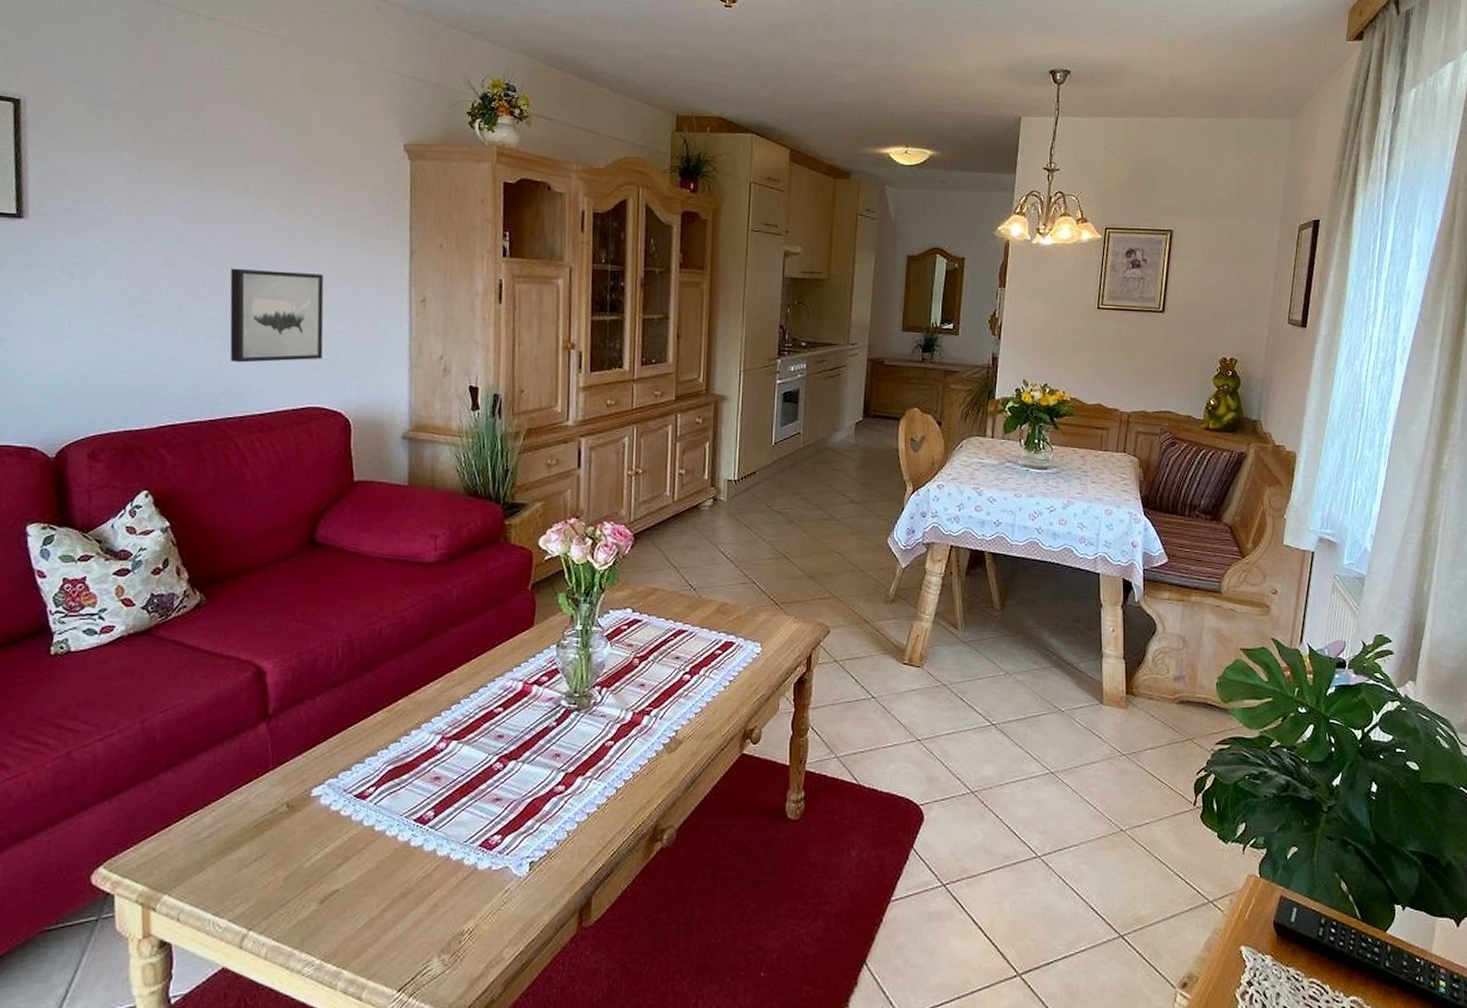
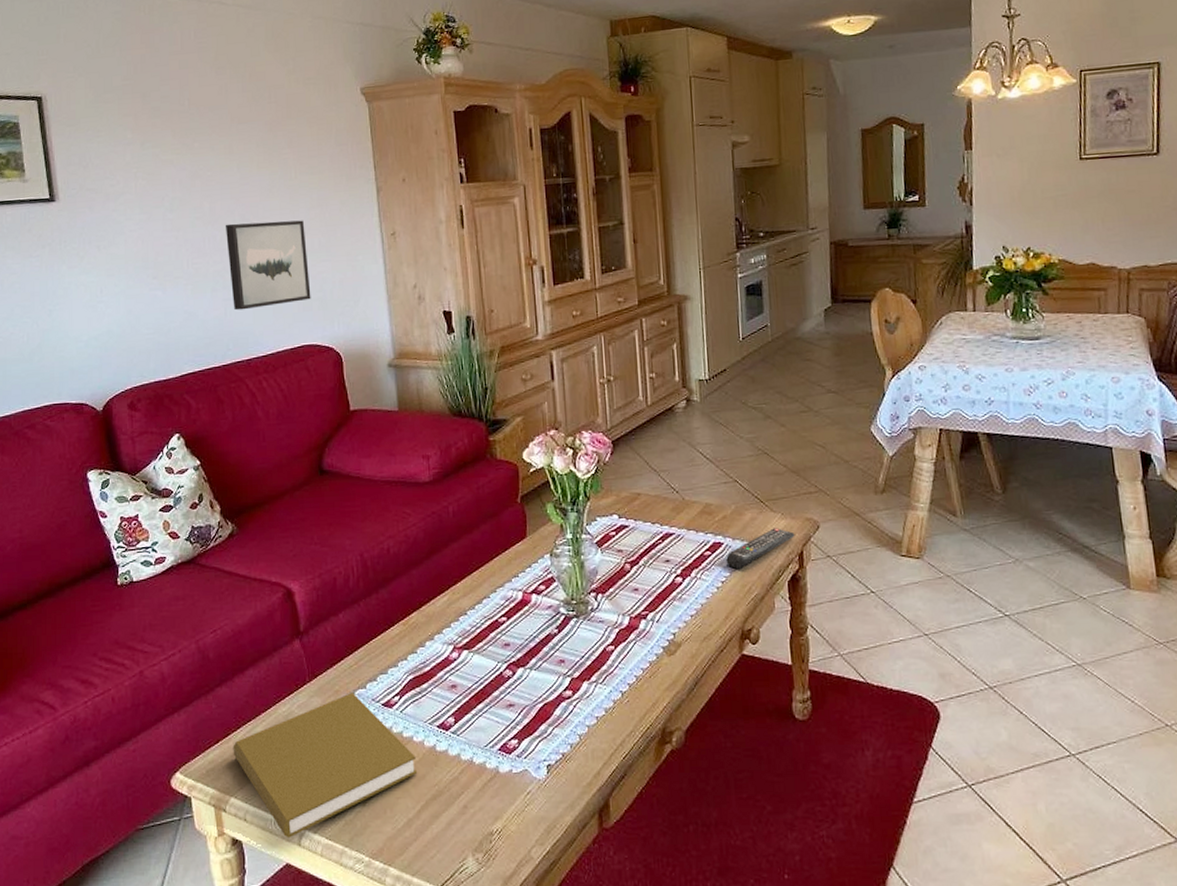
book: none [172,782,387,940] -> present [233,692,418,838]
remote control: none [736,630,806,669] -> present [726,528,795,569]

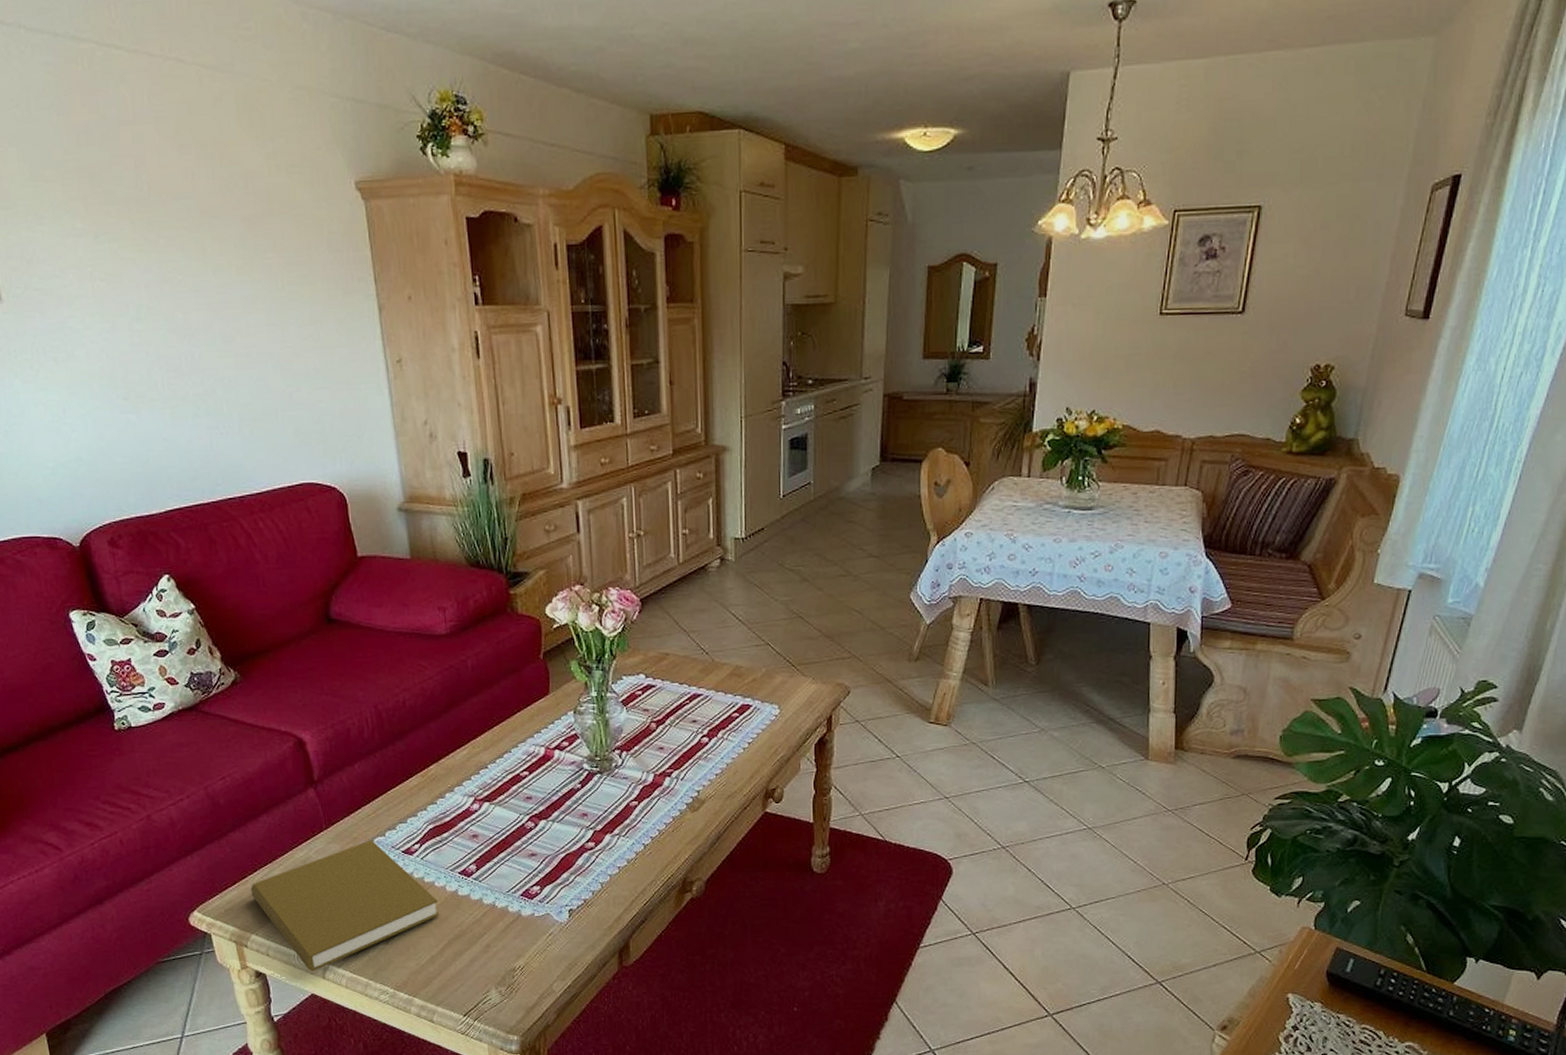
wall art: present [225,220,311,311] -> none [203,339,308,441]
remote control: present [726,528,795,569] -> none [754,692,825,731]

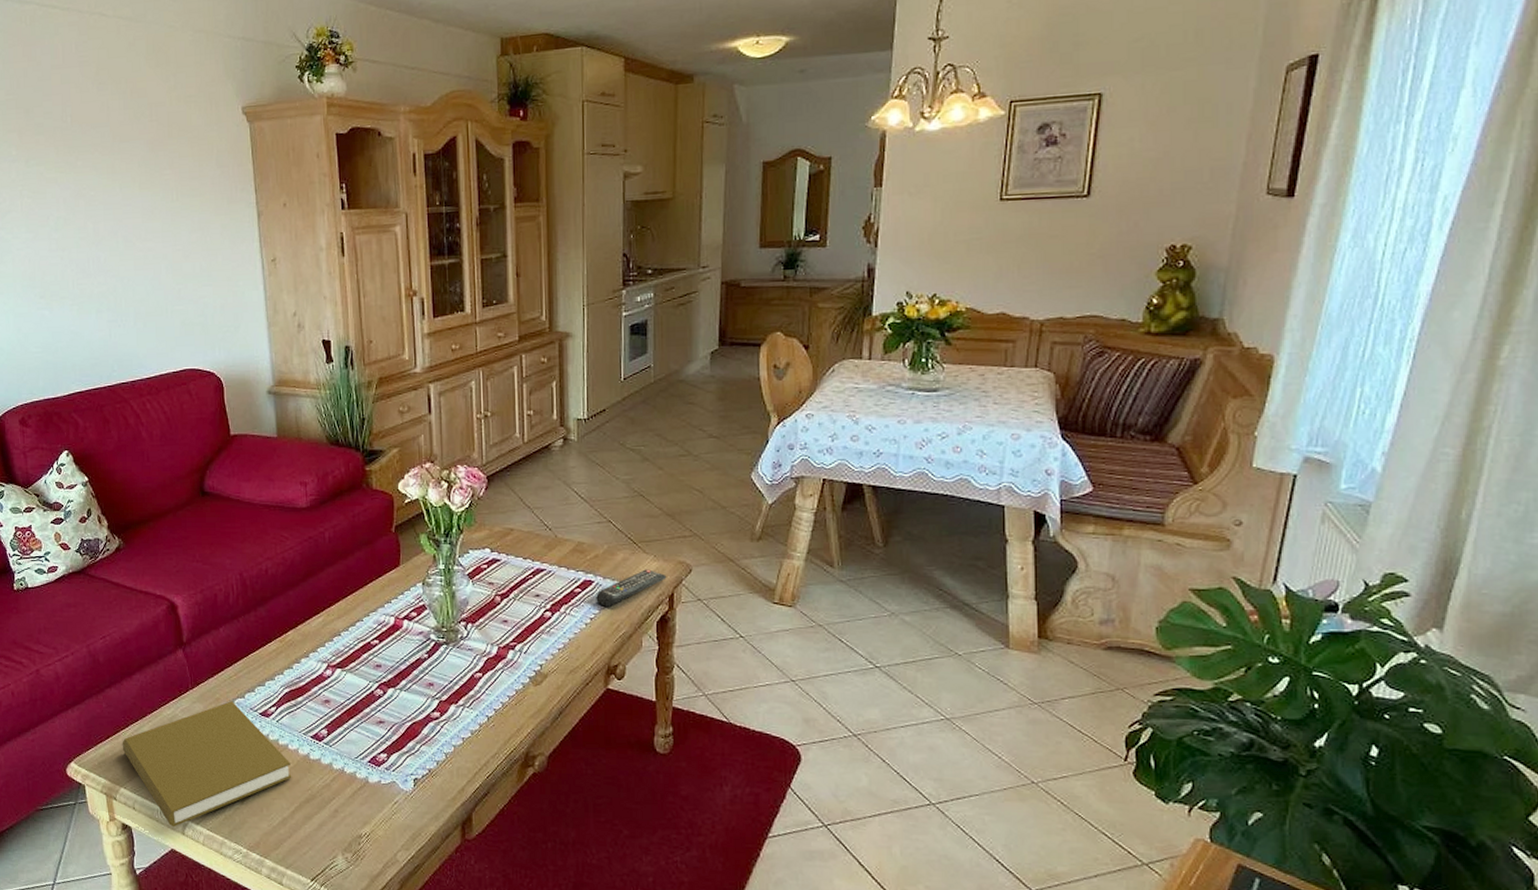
remote control: none [754,692,825,731] -> present [596,569,667,607]

